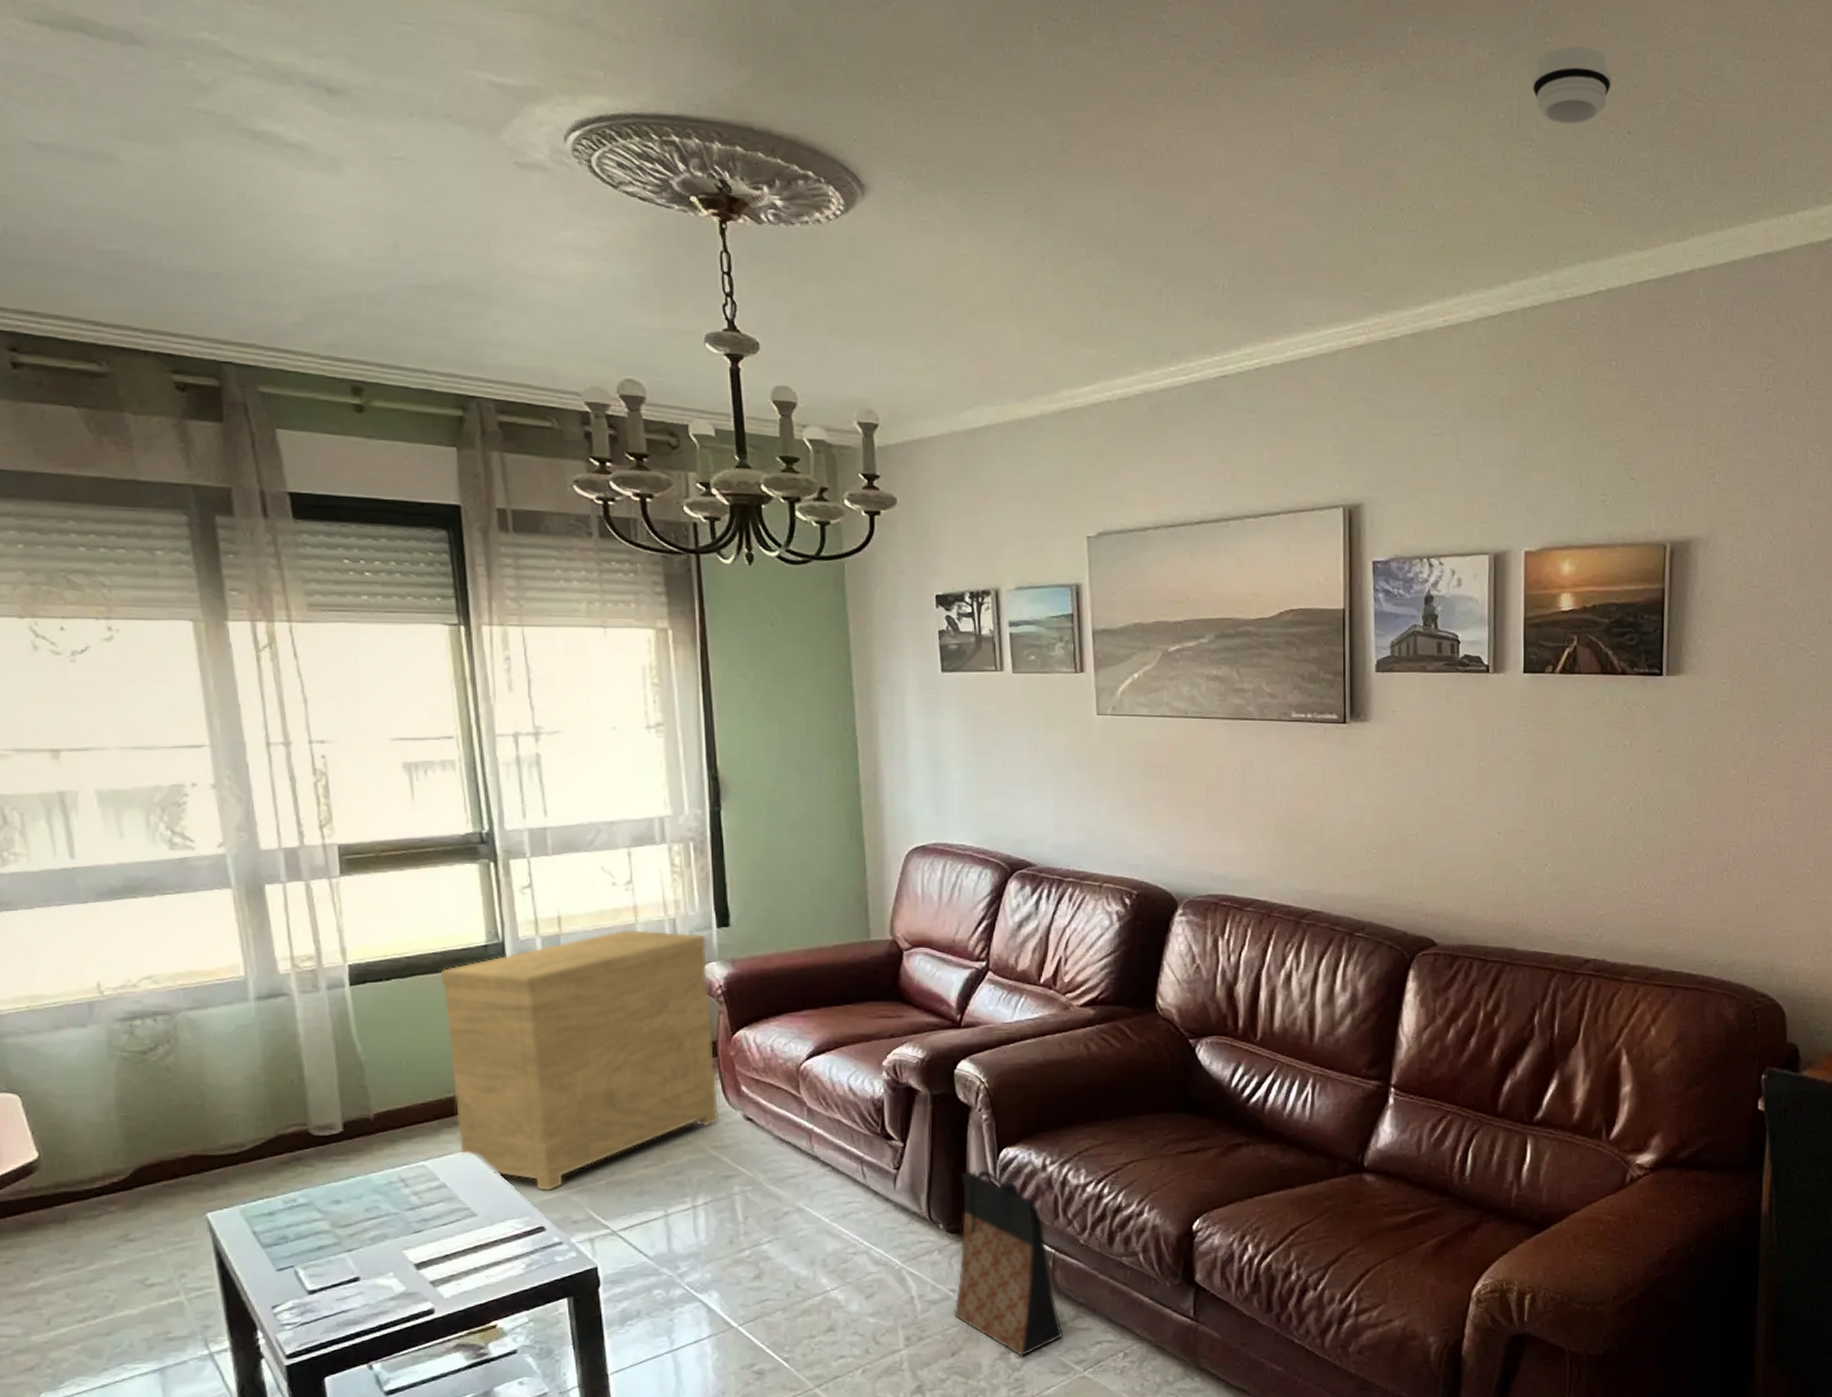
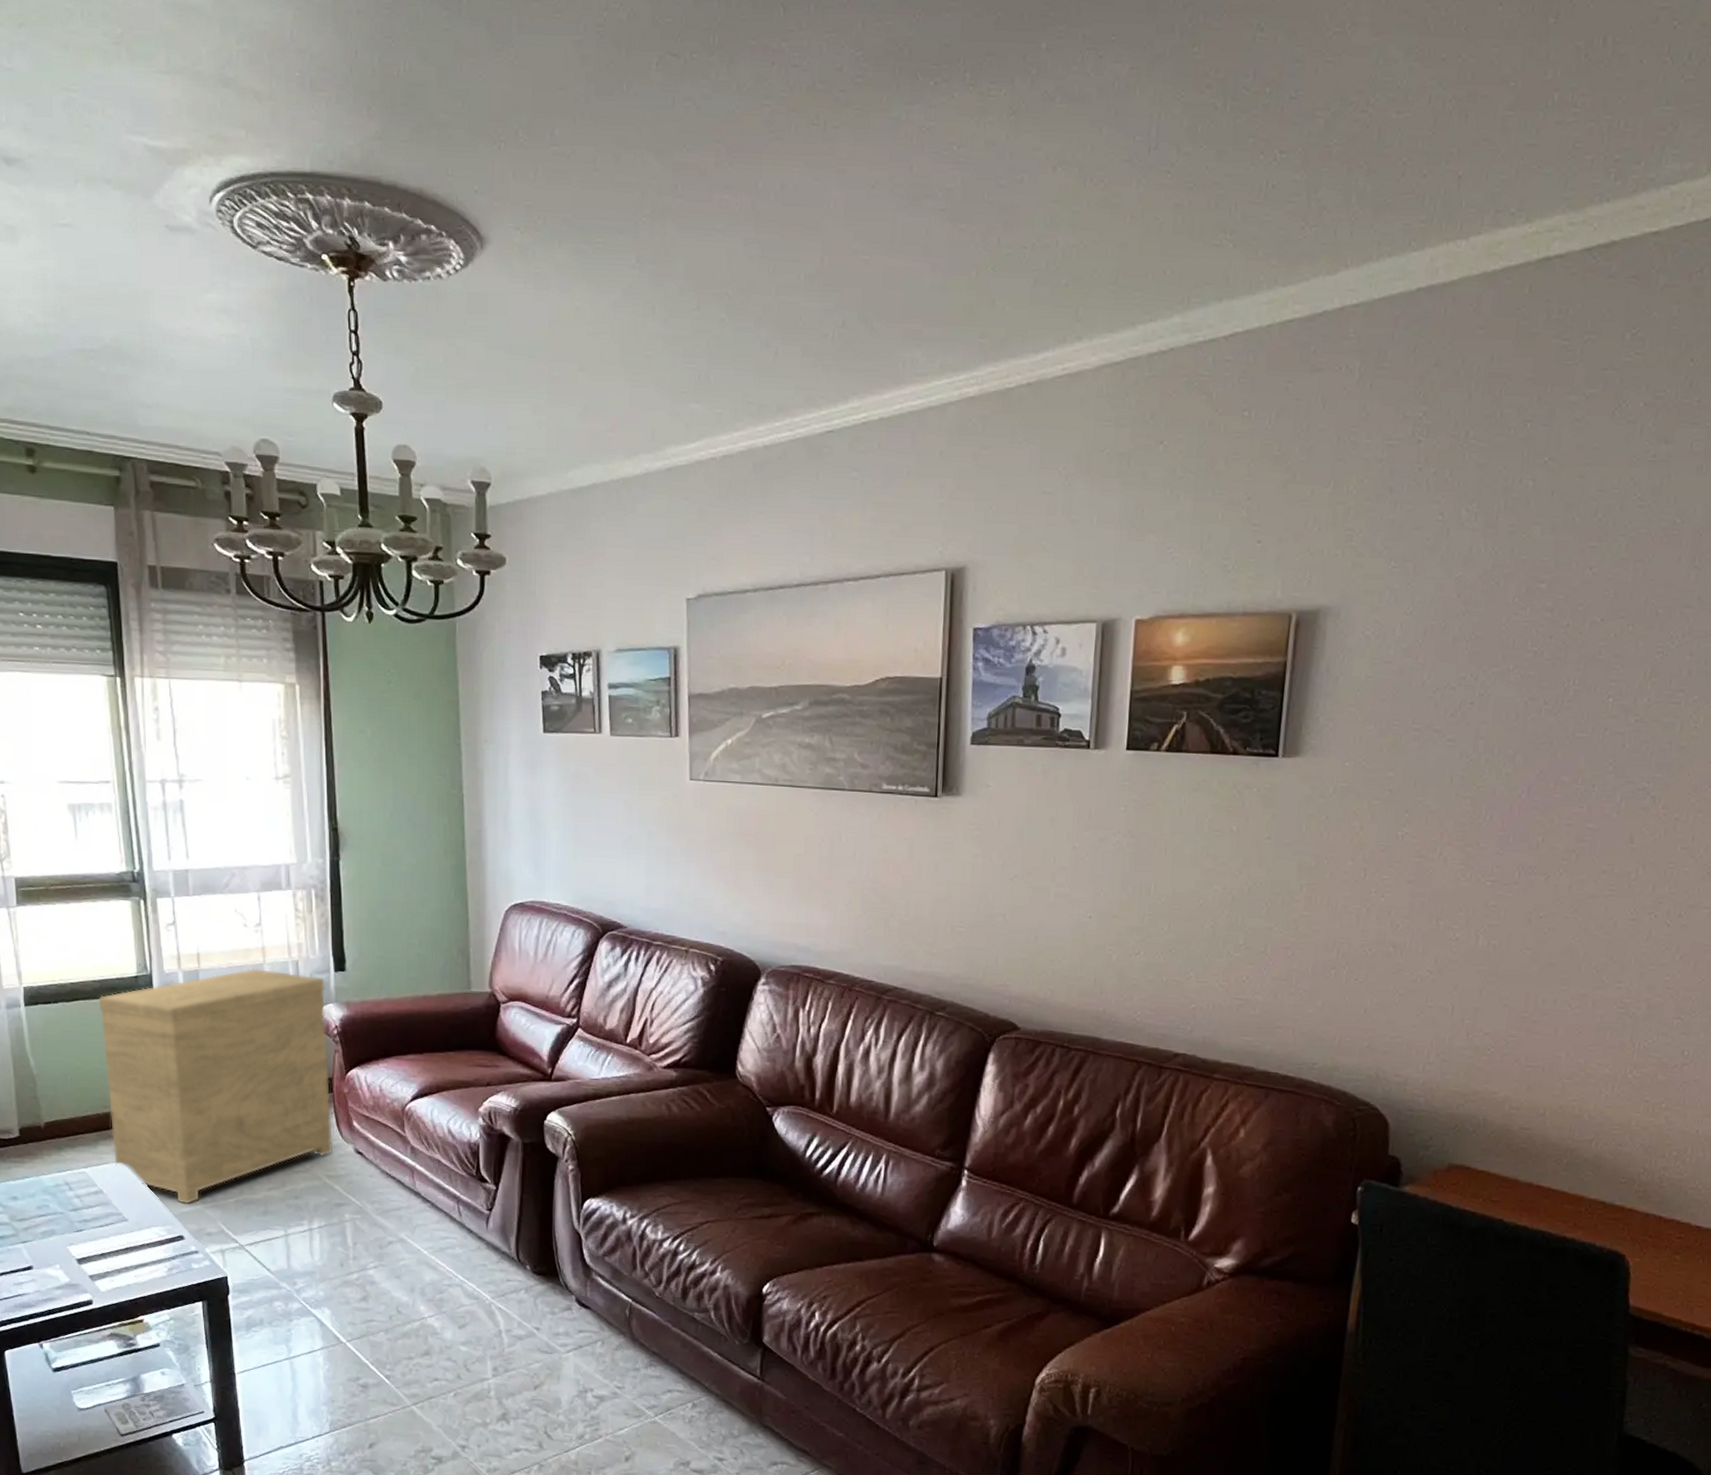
bag: present [954,1170,1064,1357] -> none [537,1217,637,1397]
smoke detector: present [1532,46,1612,124] -> none [1174,54,1265,146]

